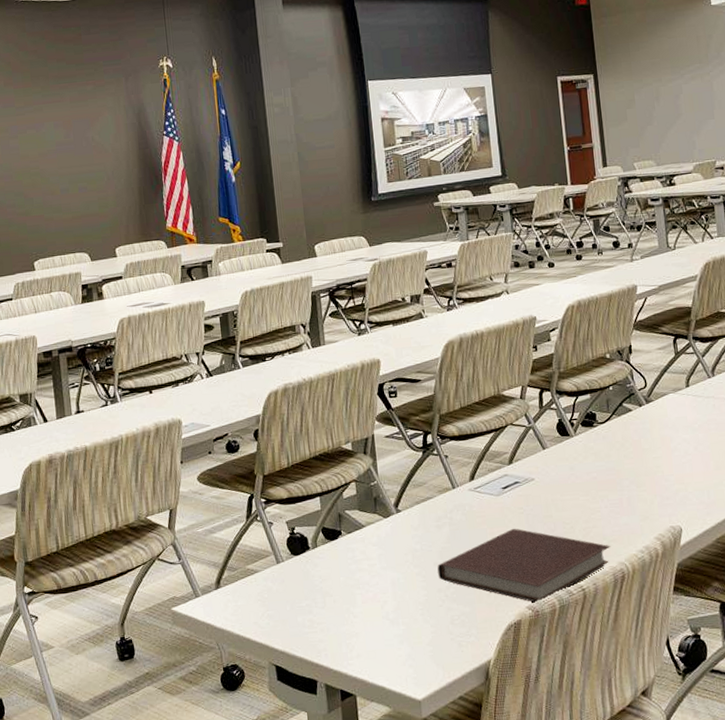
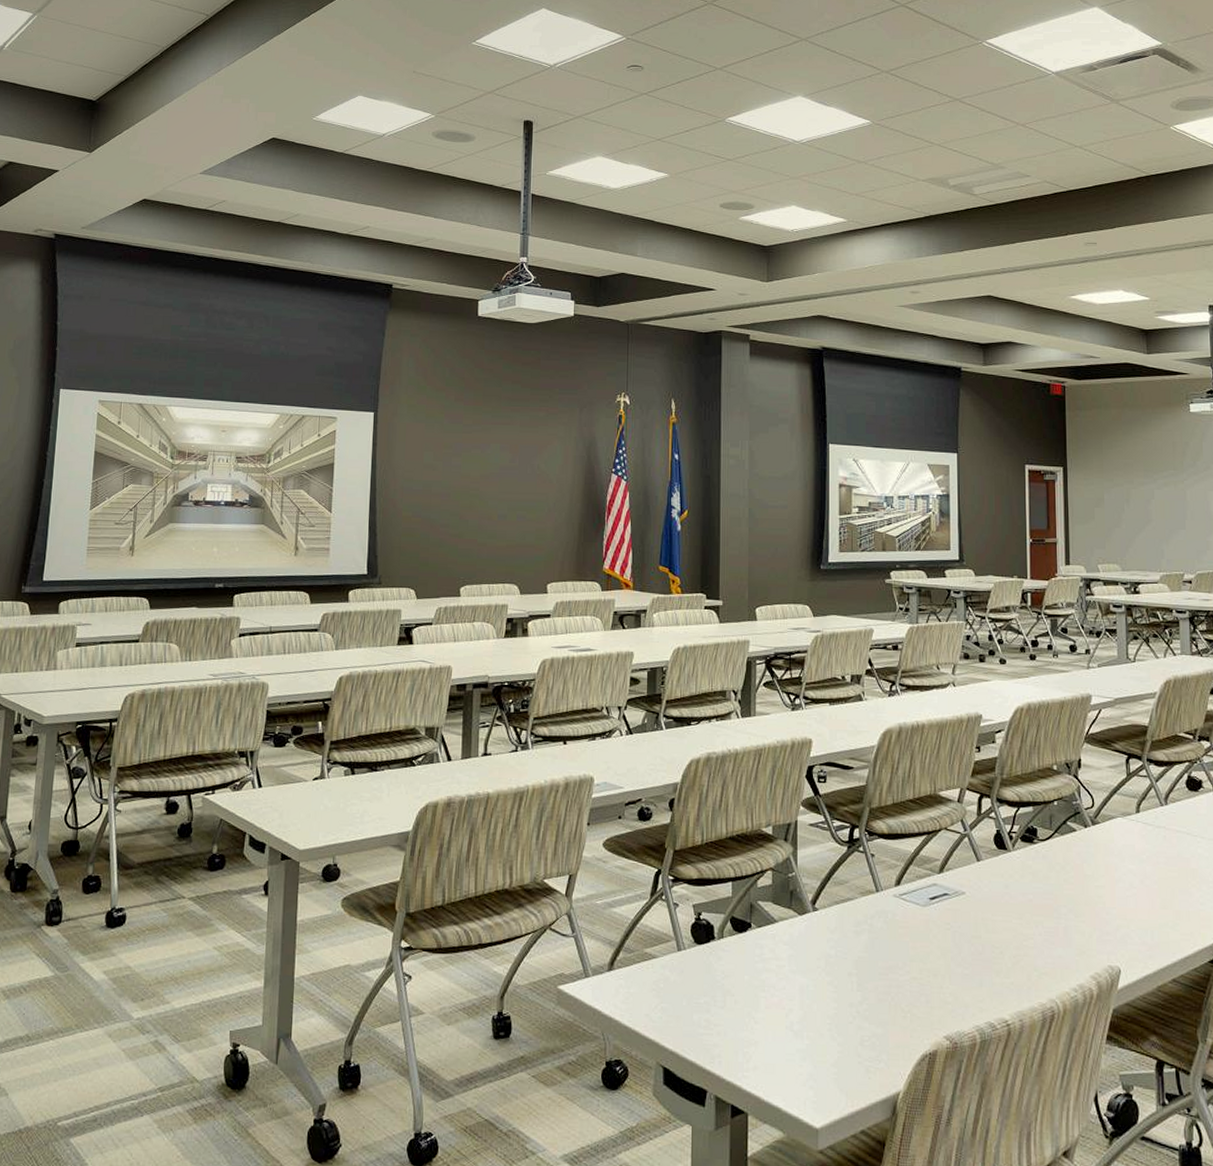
notebook: present [437,528,611,604] -> none [851,945,1042,1035]

